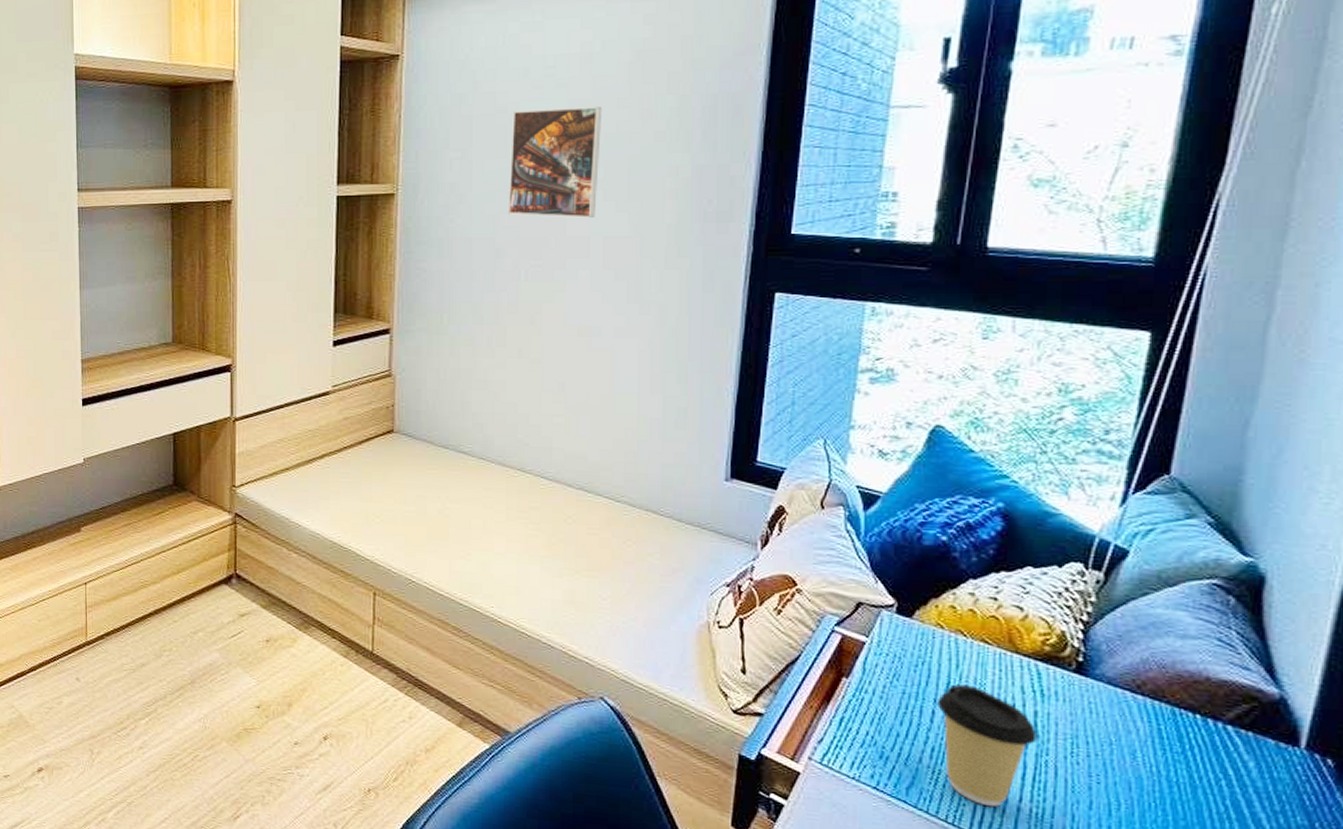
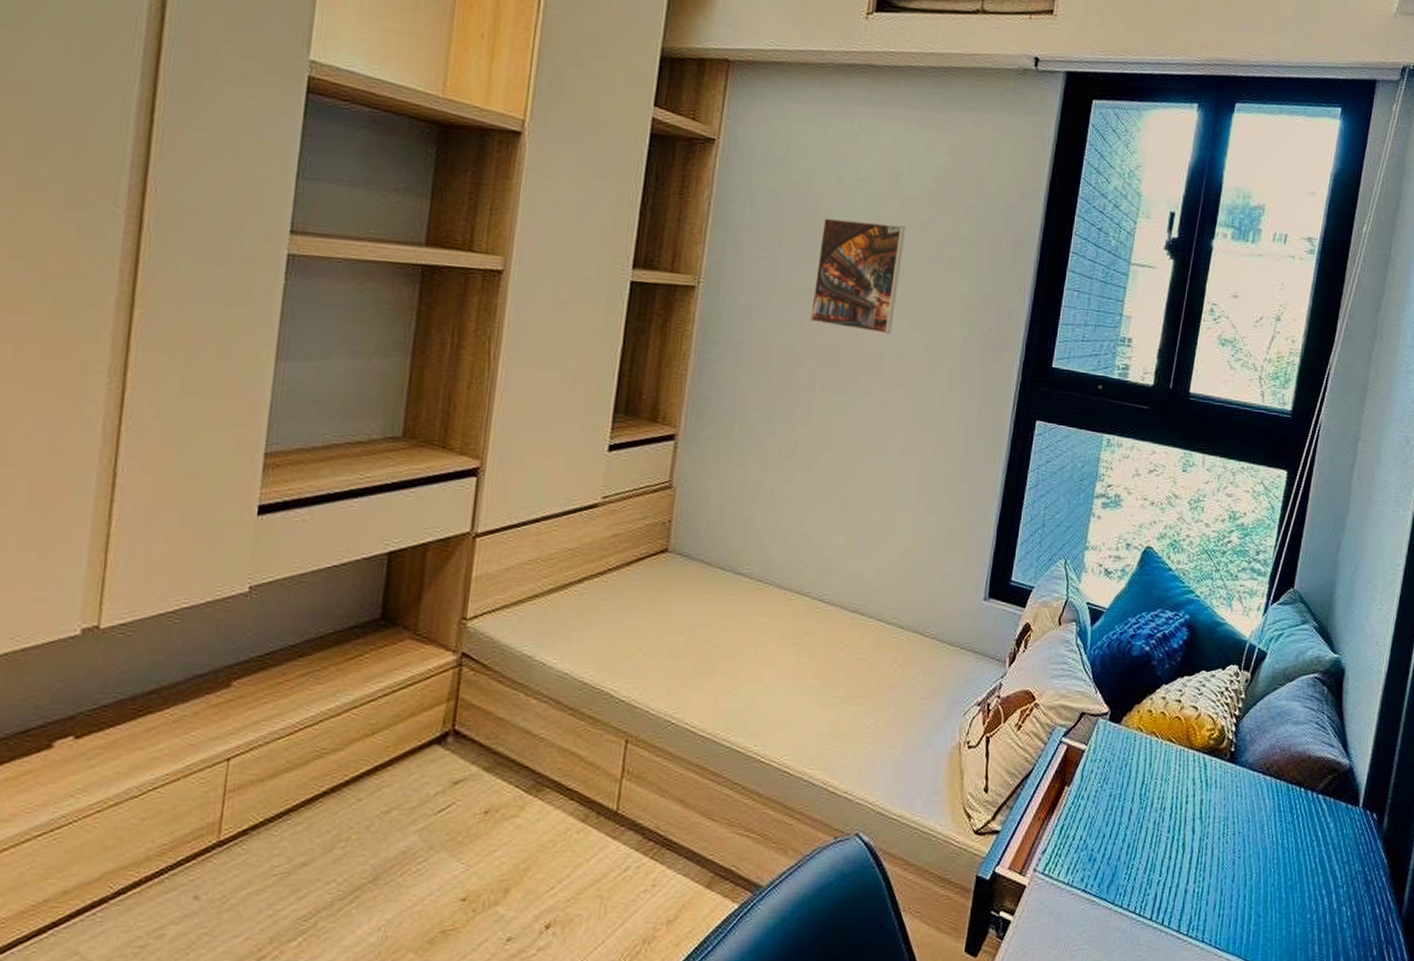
coffee cup: present [937,684,1038,807] -> none [1134,781,1202,892]

